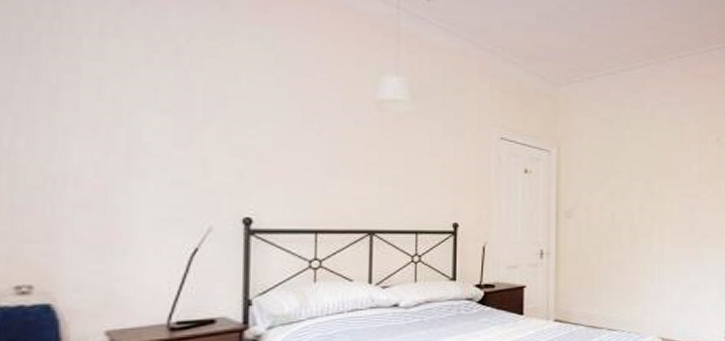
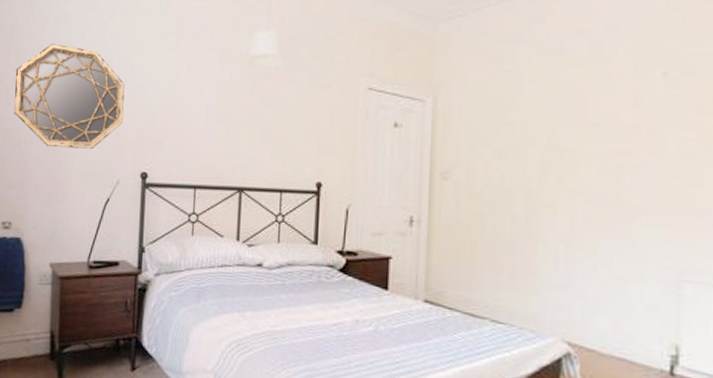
home mirror: none [29,62,216,191] -> present [14,44,125,149]

